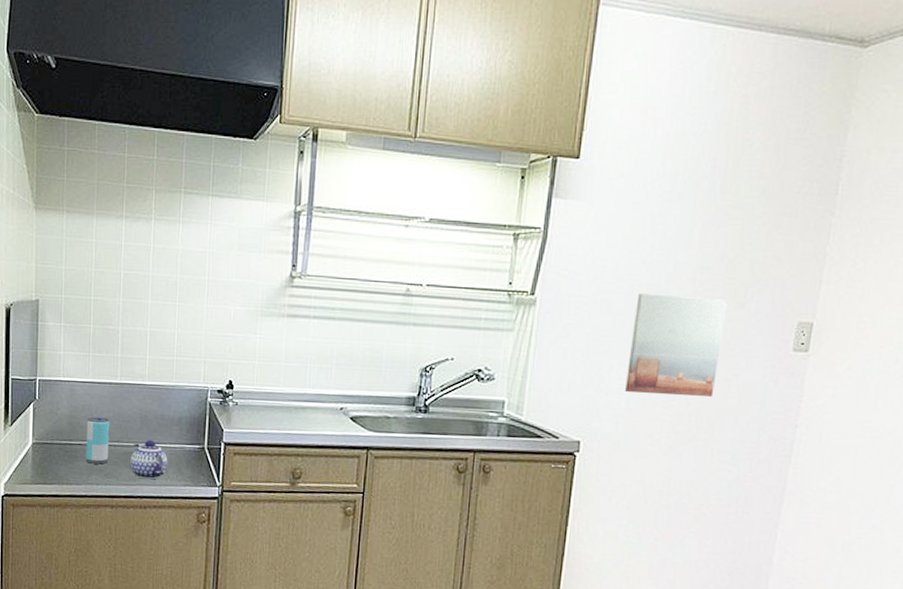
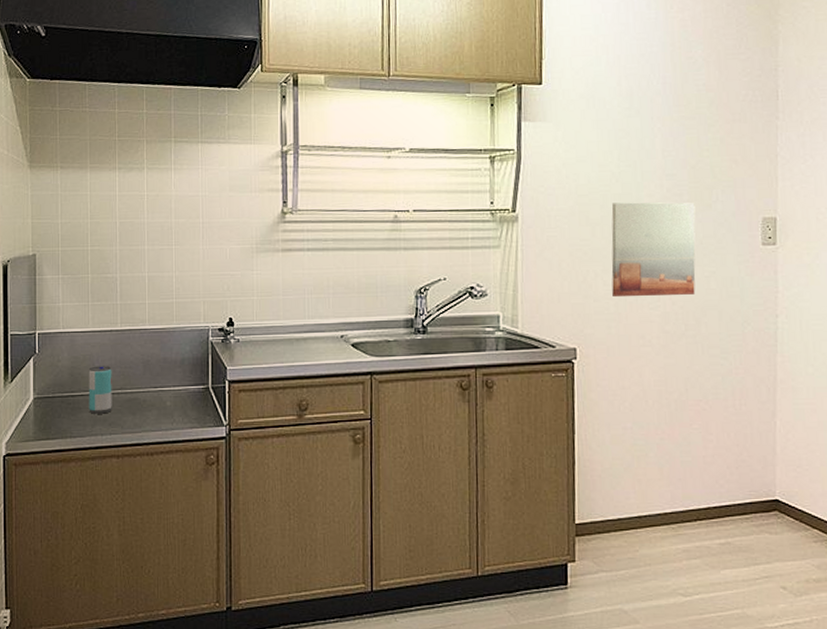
teapot: present [130,440,168,480] -> none [135,384,173,425]

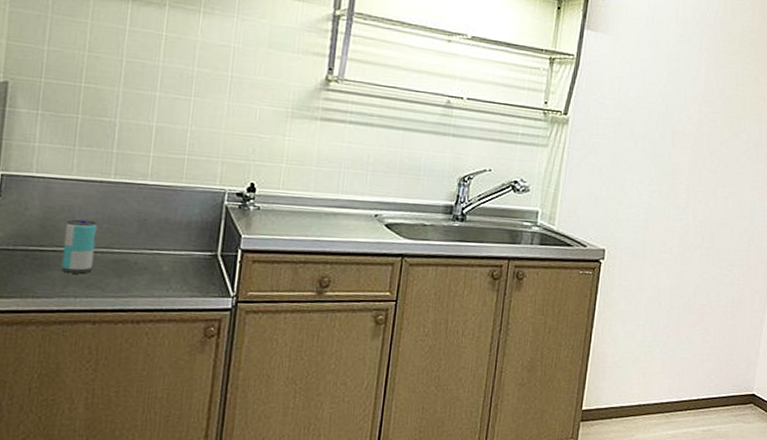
wall art: present [611,202,696,298] -> none [644,120,726,211]

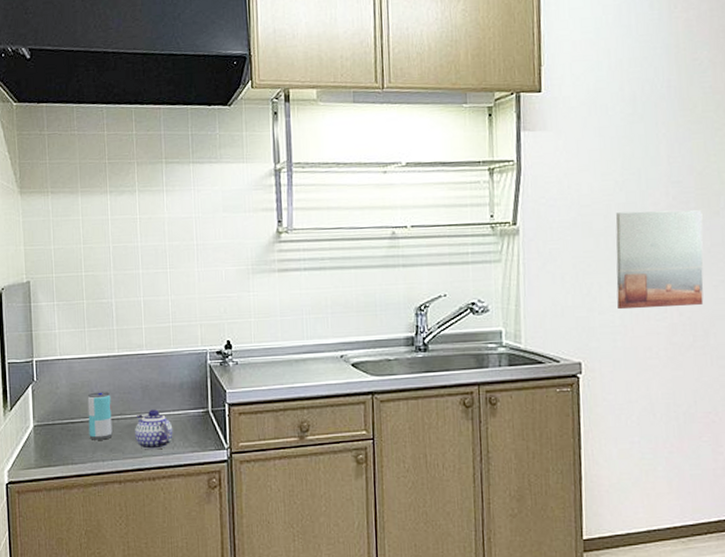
teapot: none [121,246,171,291] -> present [135,409,173,450]
wall art: none [644,120,726,211] -> present [615,210,704,310]

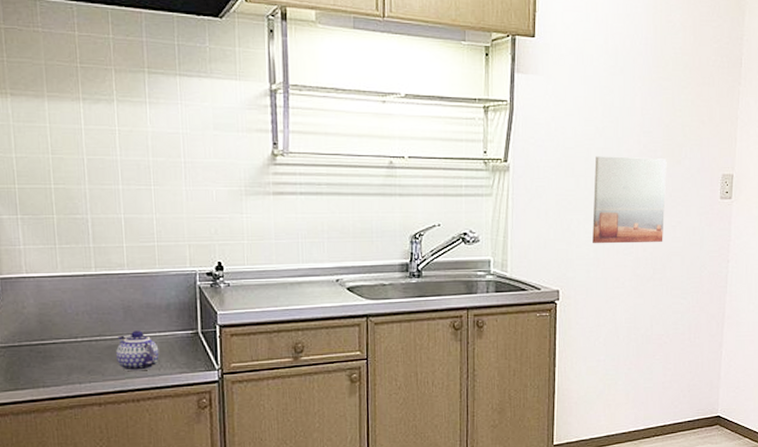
beverage can: present [87,392,113,440] -> none [60,312,90,362]

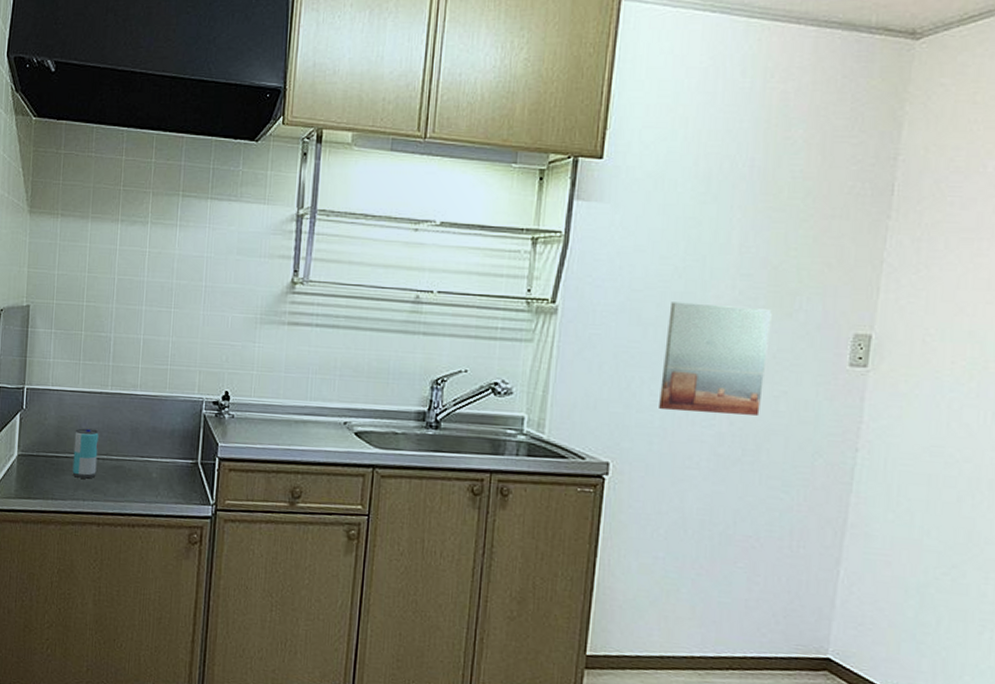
beverage can: none [60,312,90,362] -> present [72,428,99,479]
teapot: present [116,330,159,372] -> none [119,453,159,496]

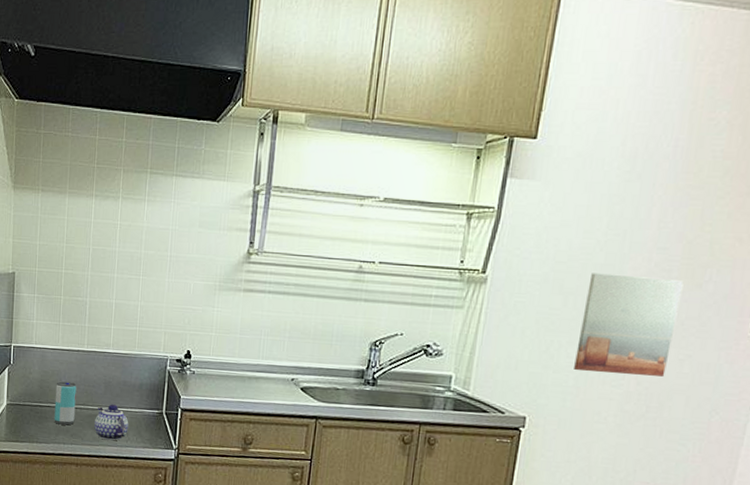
teapot: none [119,453,159,496] -> present [94,404,129,441]

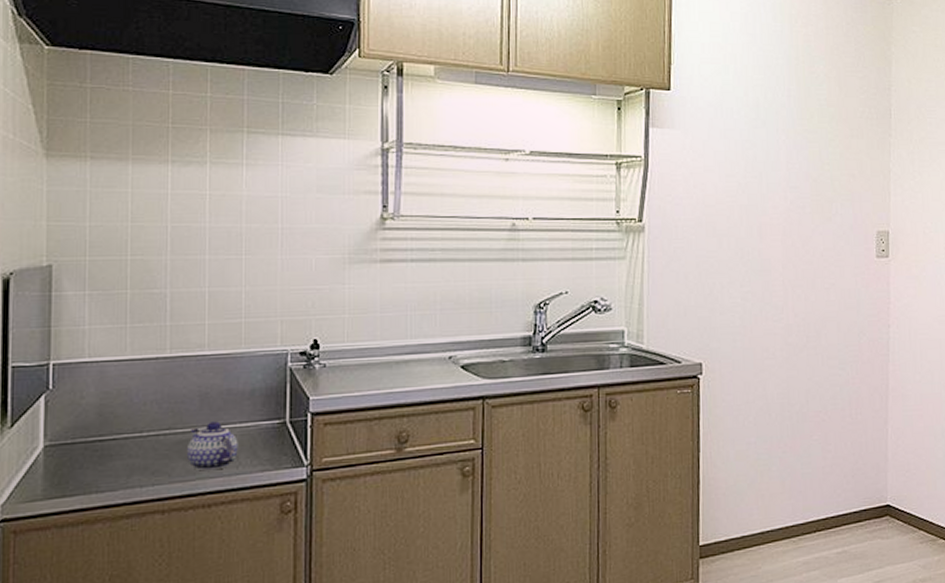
beverage can: present [54,381,77,426] -> none [123,401,157,462]
wall art: present [574,273,684,377] -> none [737,214,817,310]

